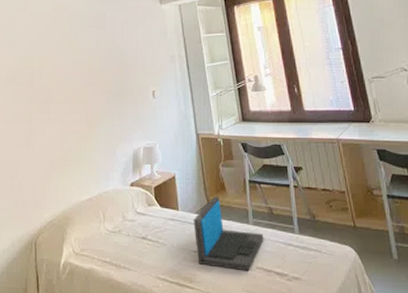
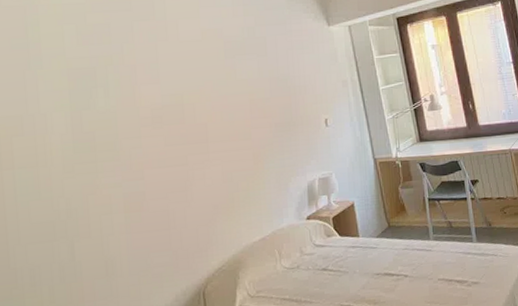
laptop: present [193,196,264,272] -> none [375,218,445,286]

